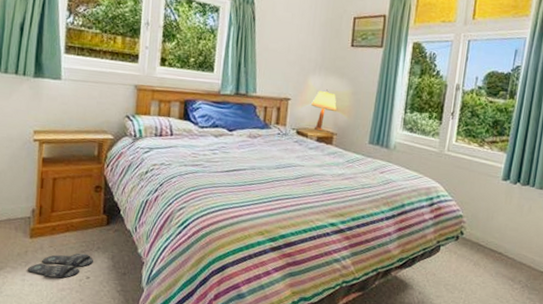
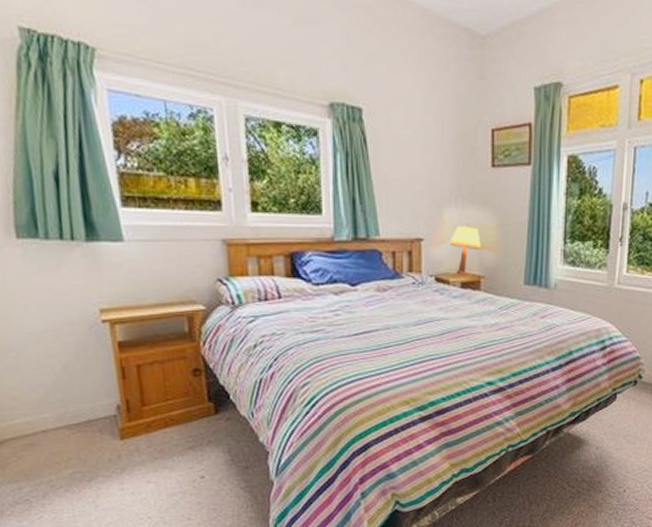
slippers: present [27,253,93,279] -> none [124,450,206,483]

